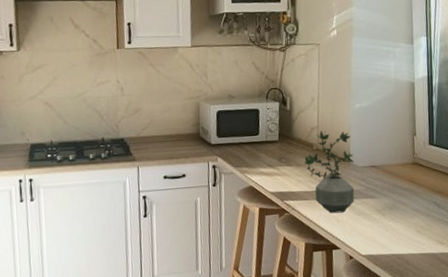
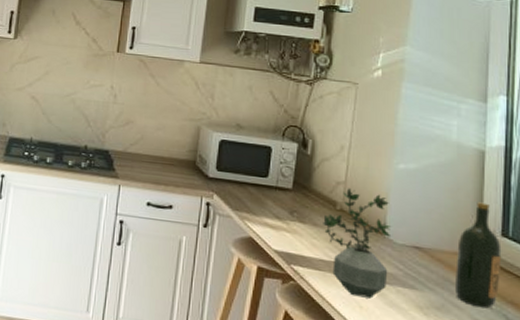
wine bottle: none [400,122,430,201] -> present [456,202,502,309]

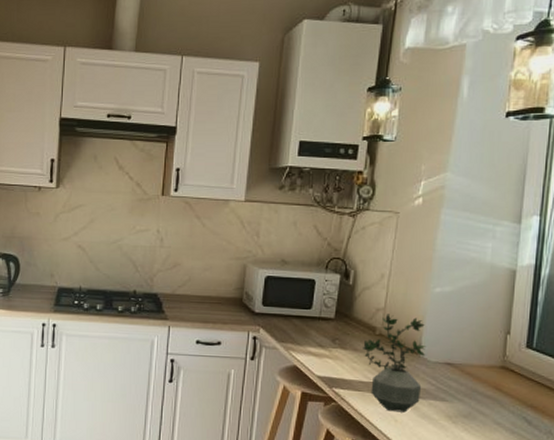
wine bottle: present [456,202,502,309] -> none [482,318,526,413]

